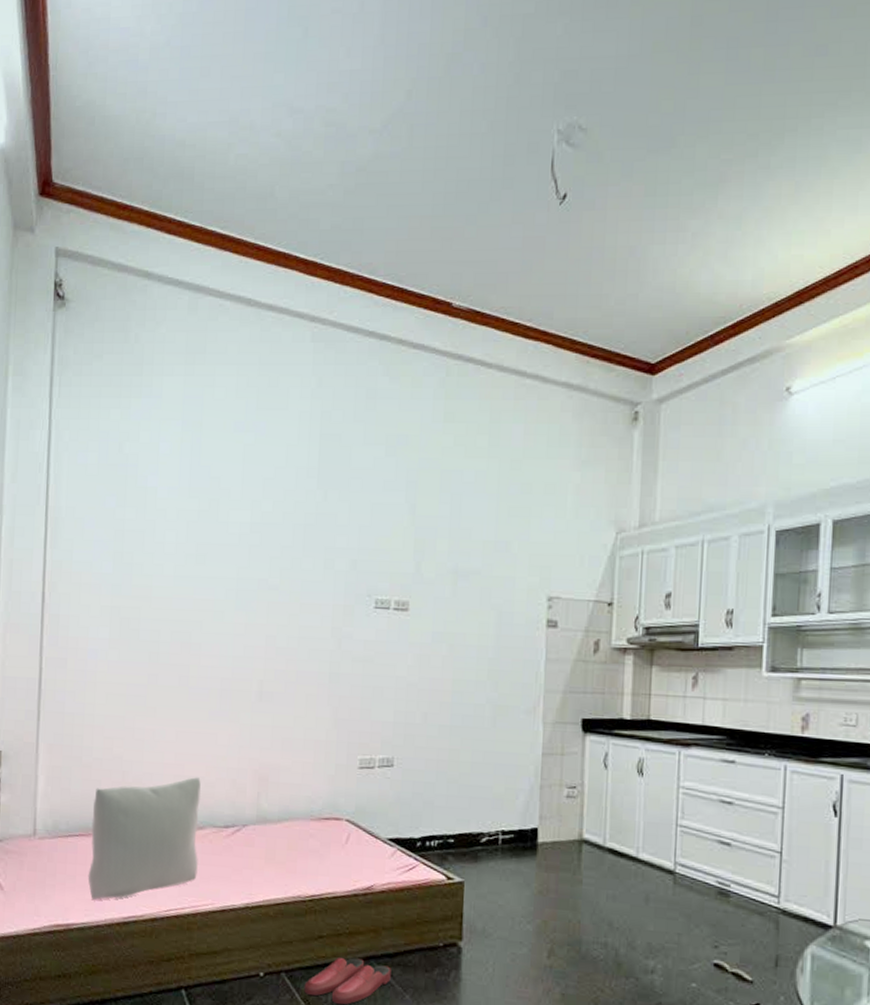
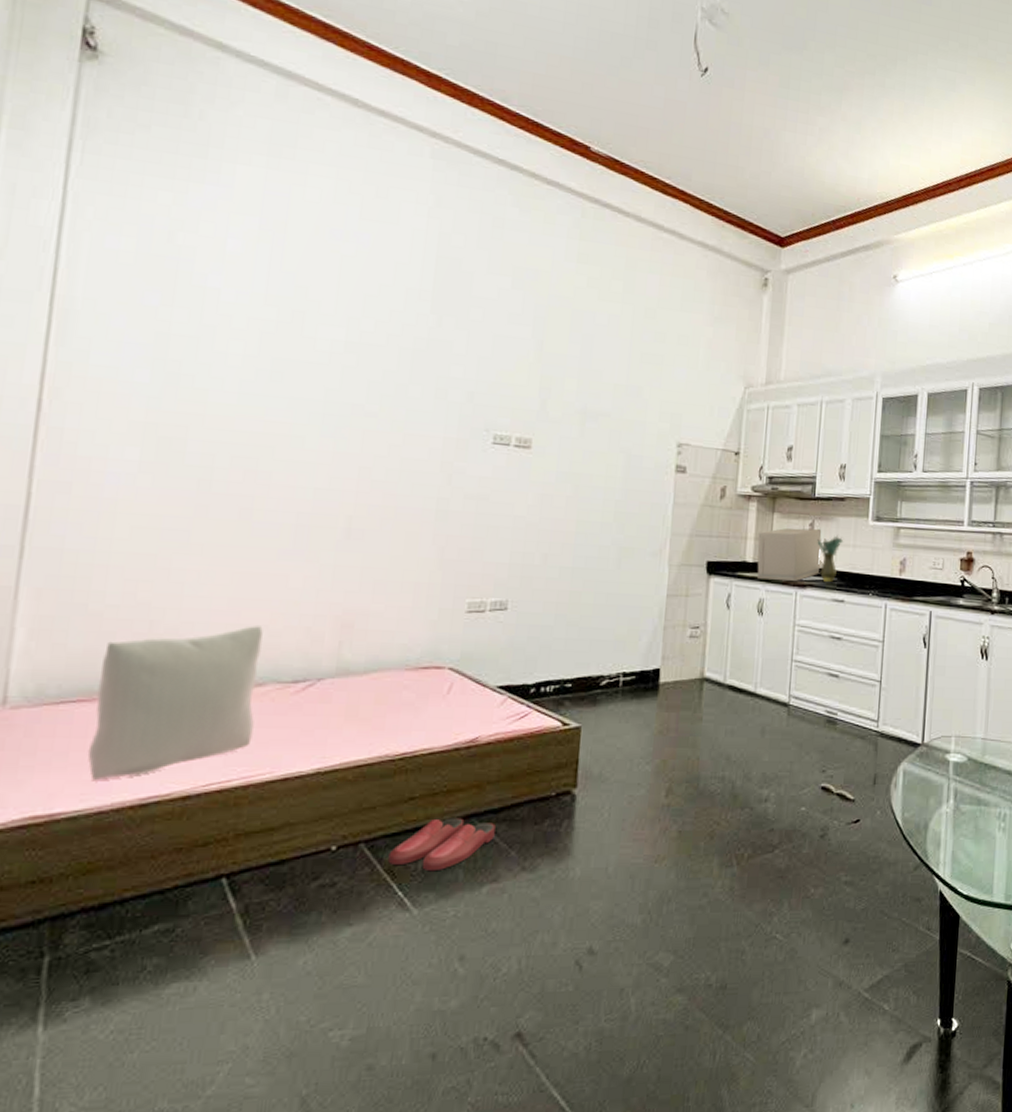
microwave: none [635,682,707,741] -> present [757,528,821,582]
vase: none [702,689,733,742] -> present [817,535,844,583]

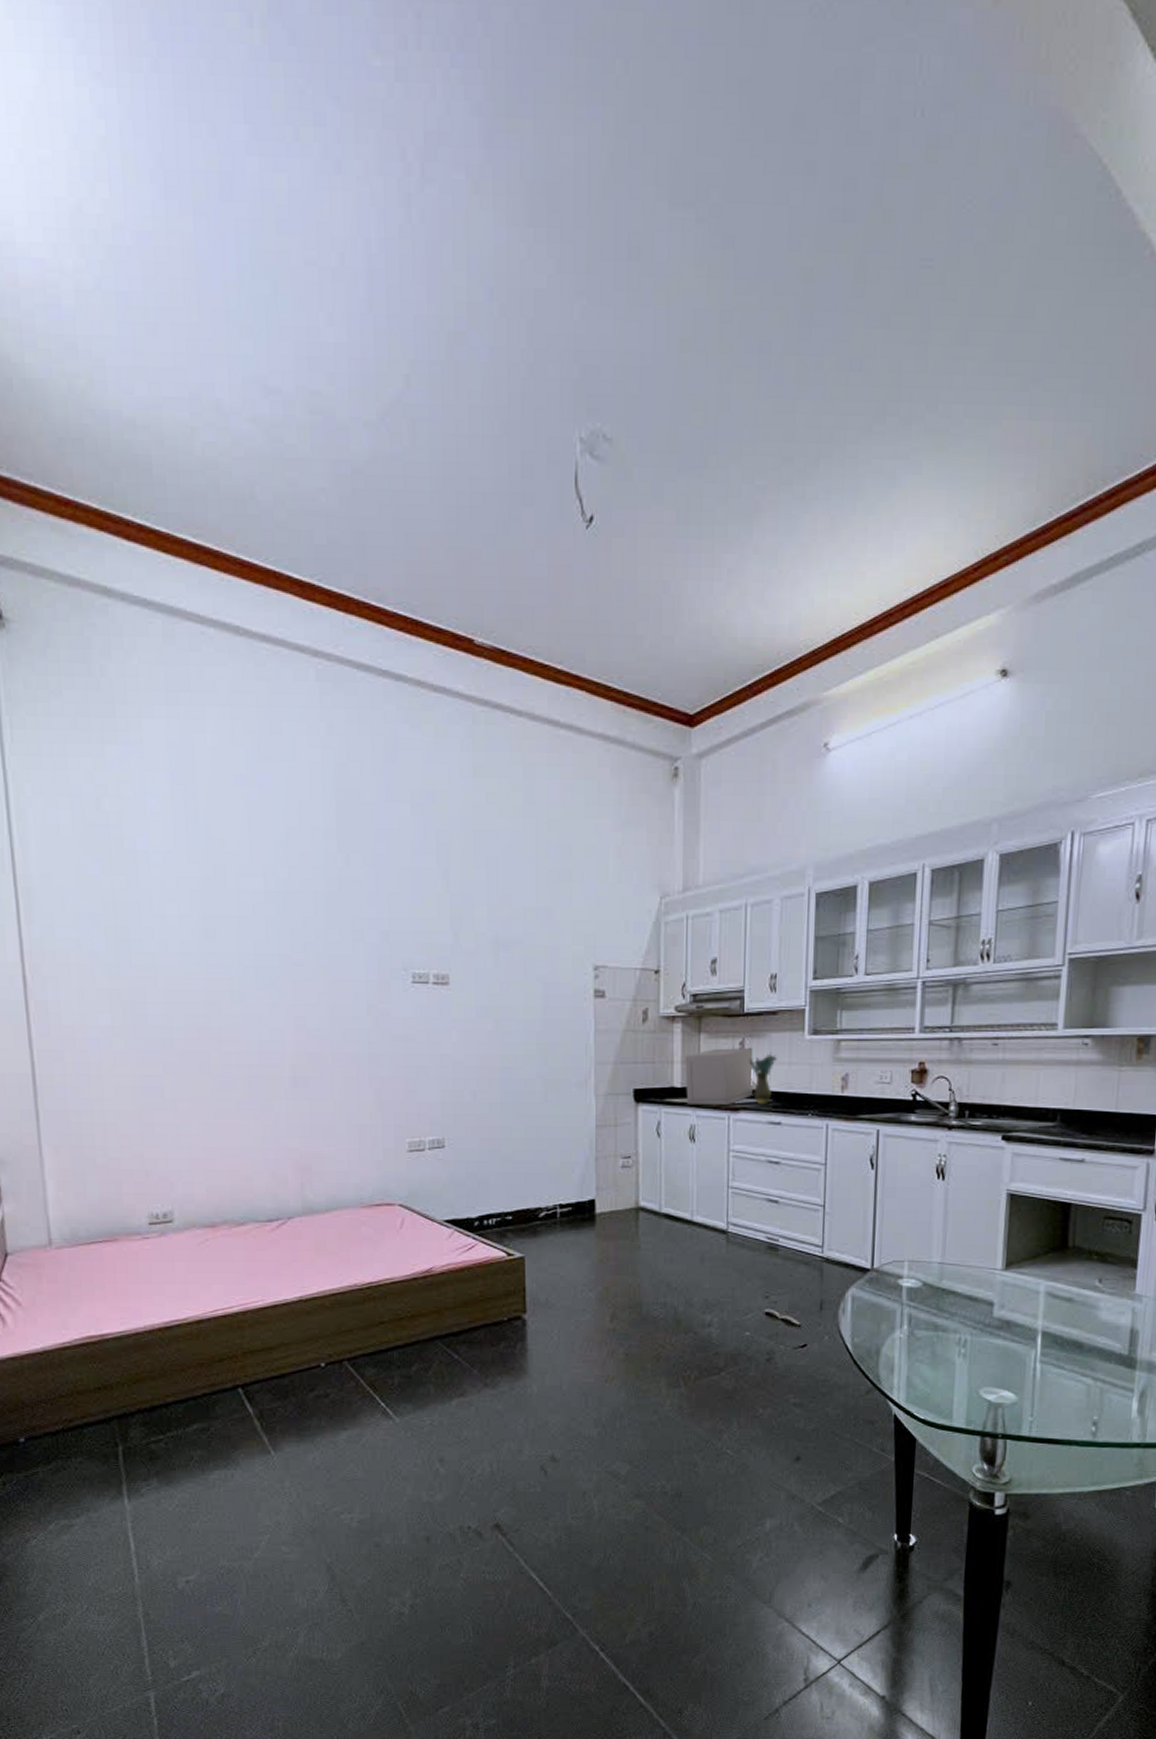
pillow: present [87,626,263,780] -> none [115,1172,243,1307]
slippers: present [388,818,496,872] -> none [369,1340,457,1386]

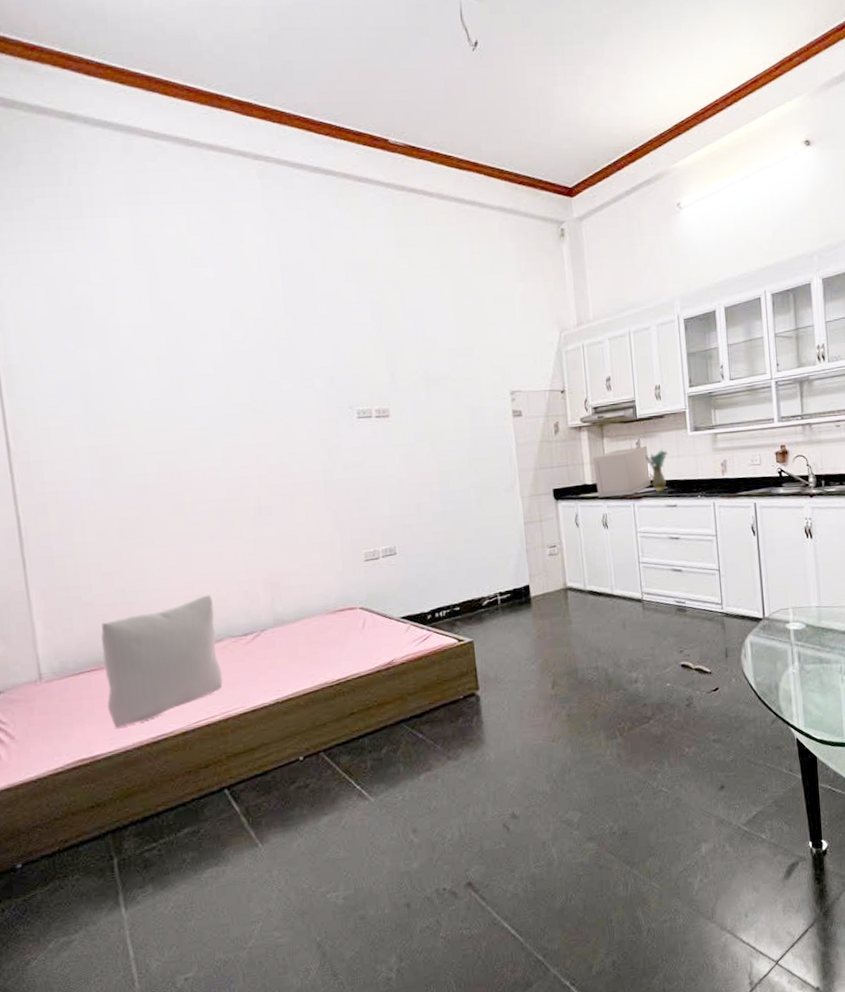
pillow: none [115,1172,243,1307] -> present [101,595,223,728]

